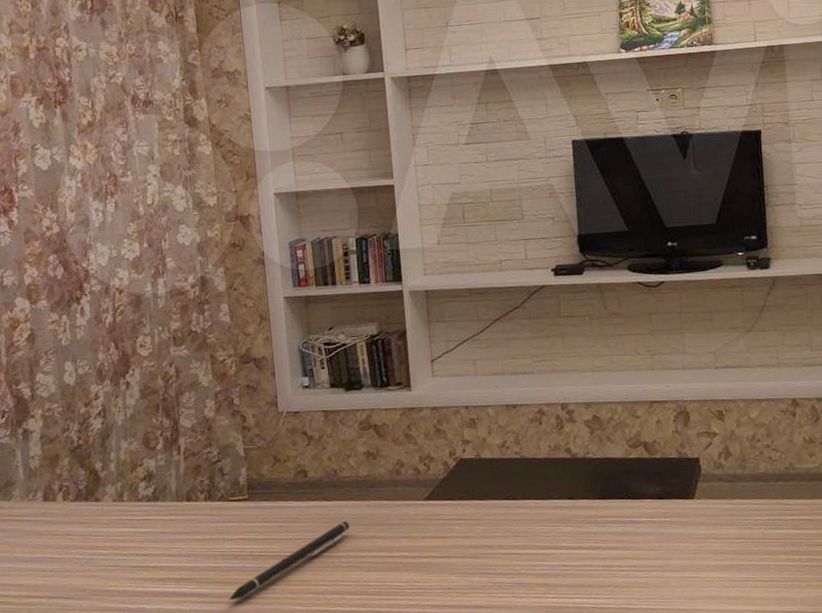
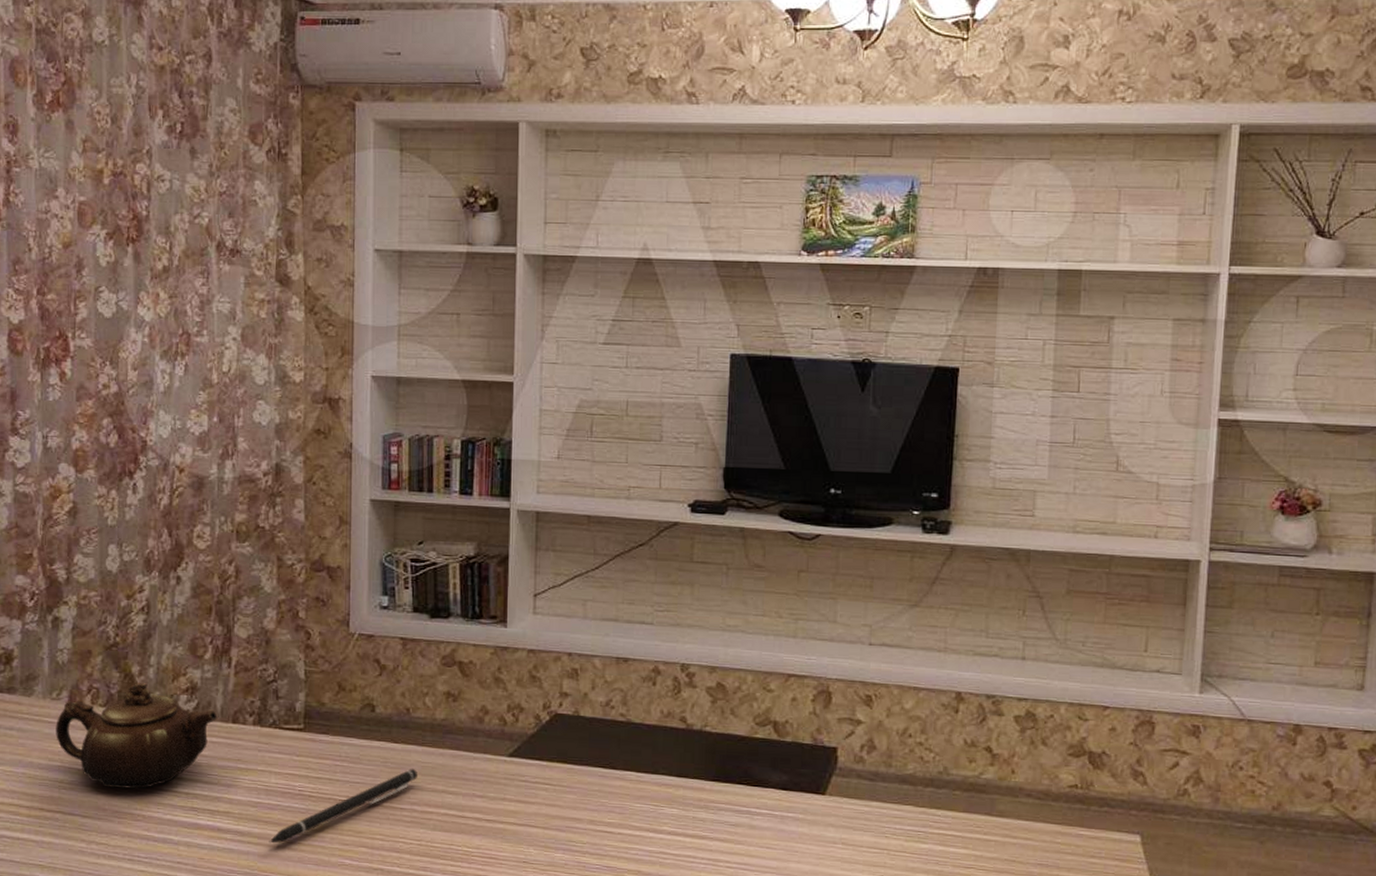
teapot: none [34,477,174,571] -> present [56,683,218,789]

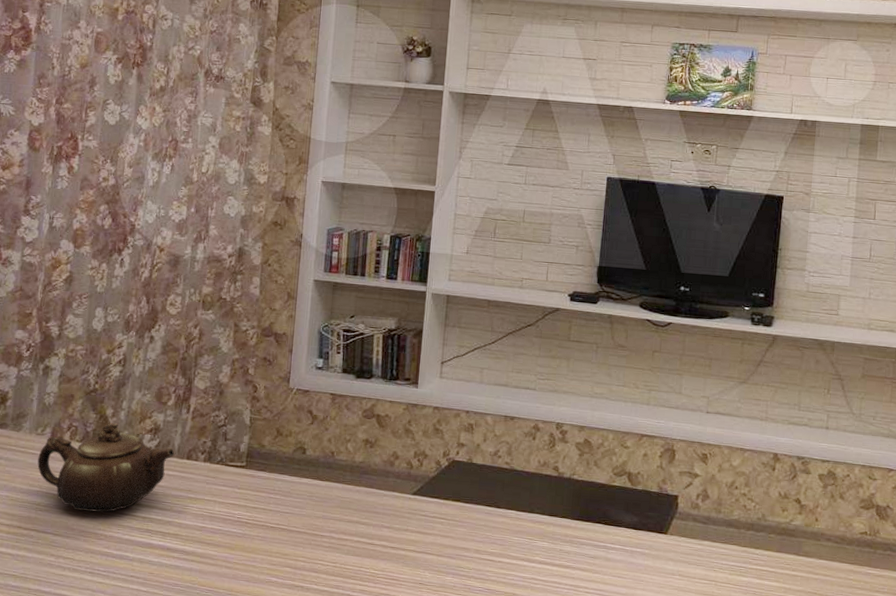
pen: present [269,769,417,844] -> none [209,502,337,562]

